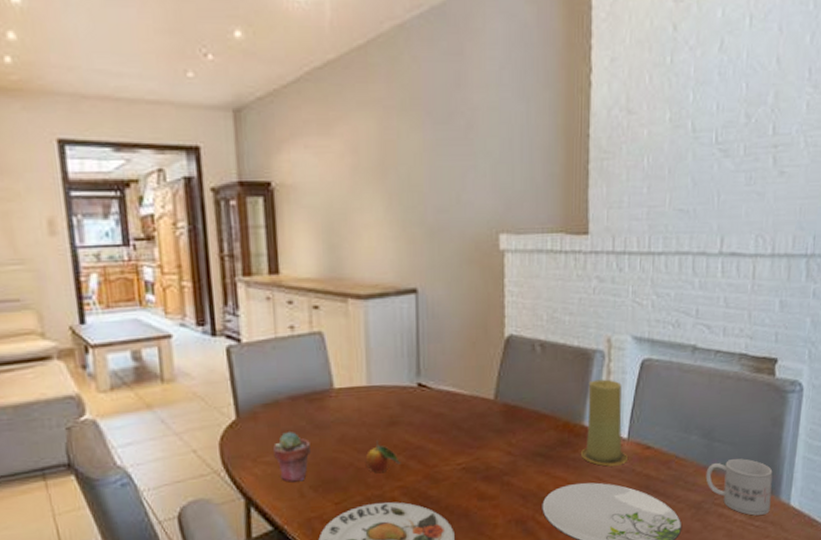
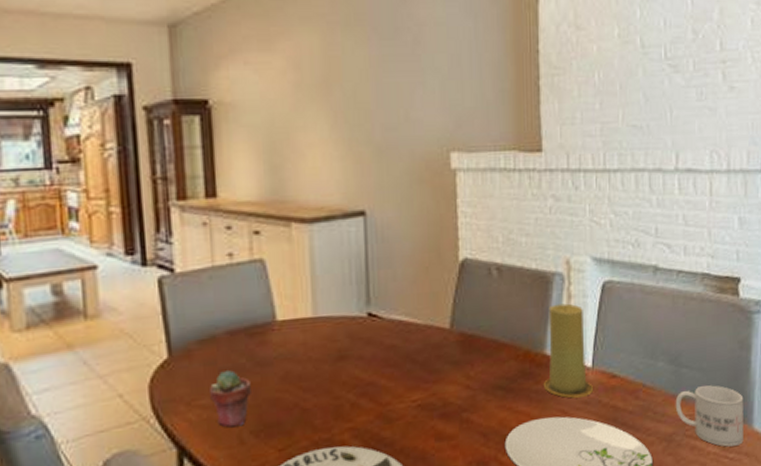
fruit: present [365,440,402,474] -> none [311,377,352,415]

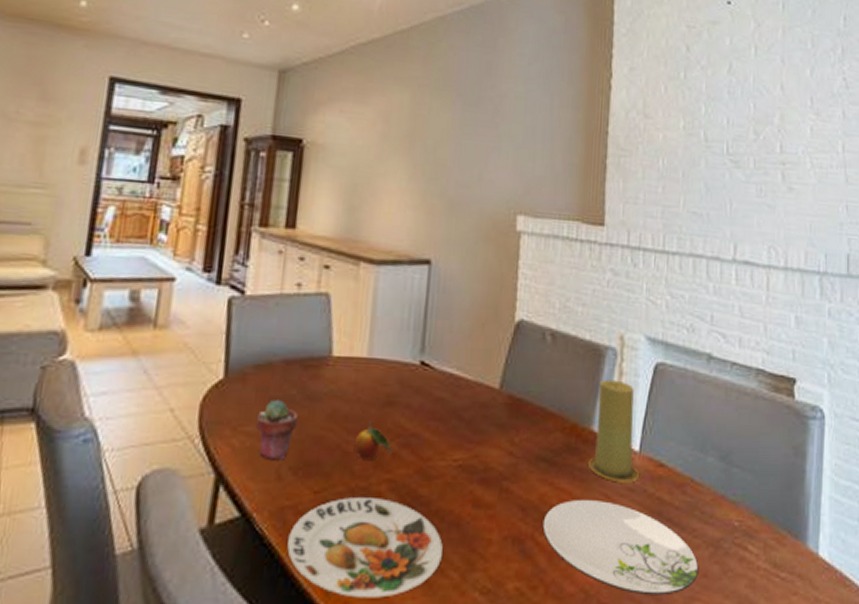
fruit: none [311,377,352,415] -> present [354,421,393,461]
mug: present [675,385,744,447] -> none [724,491,798,564]

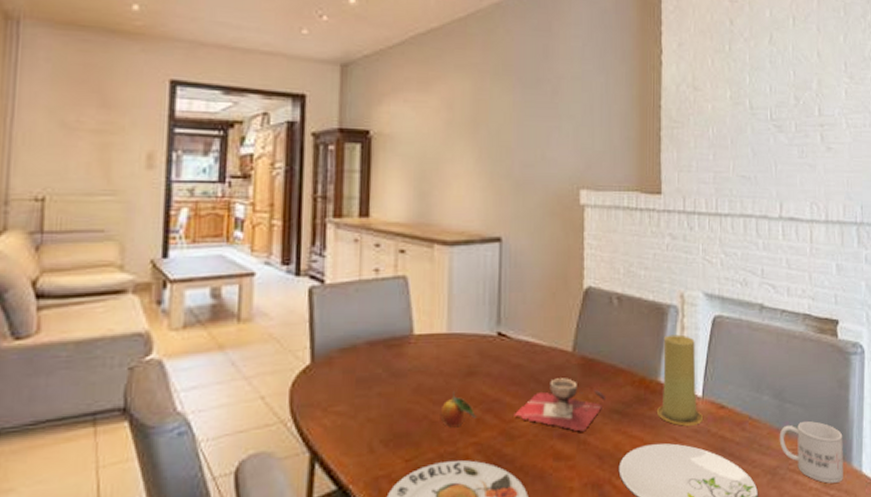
potted succulent: present [256,400,298,460] -> none [346,379,385,436]
decorative bowl: none [432,417,534,478] -> present [514,378,607,432]
mug: none [724,491,798,564] -> present [779,421,843,483]

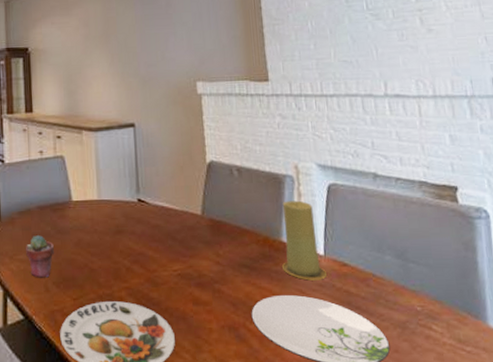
potted succulent: none [346,379,385,436] -> present [26,235,54,278]
fruit: present [440,391,477,428] -> none [97,246,127,275]
decorative bowl: present [514,378,607,432] -> none [156,236,235,282]
mug: present [779,421,843,483] -> none [405,281,480,340]

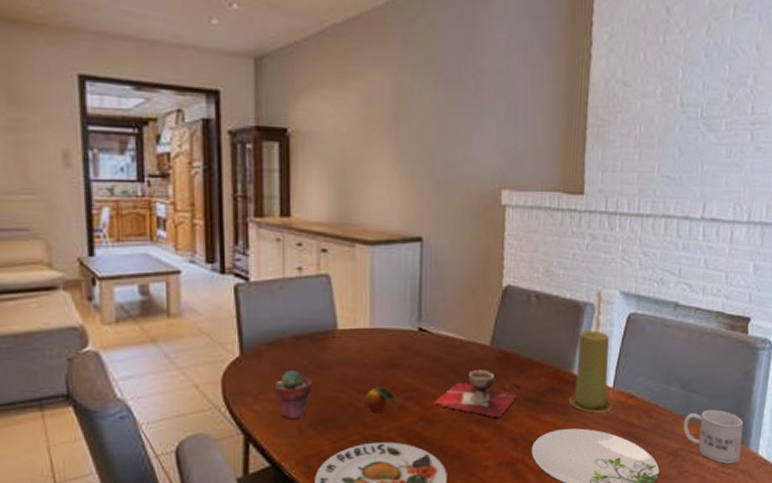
fruit: none [97,246,127,275] -> present [364,381,399,414]
decorative bowl: none [156,236,235,282] -> present [434,370,522,418]
mug: none [405,281,480,340] -> present [683,410,744,464]

